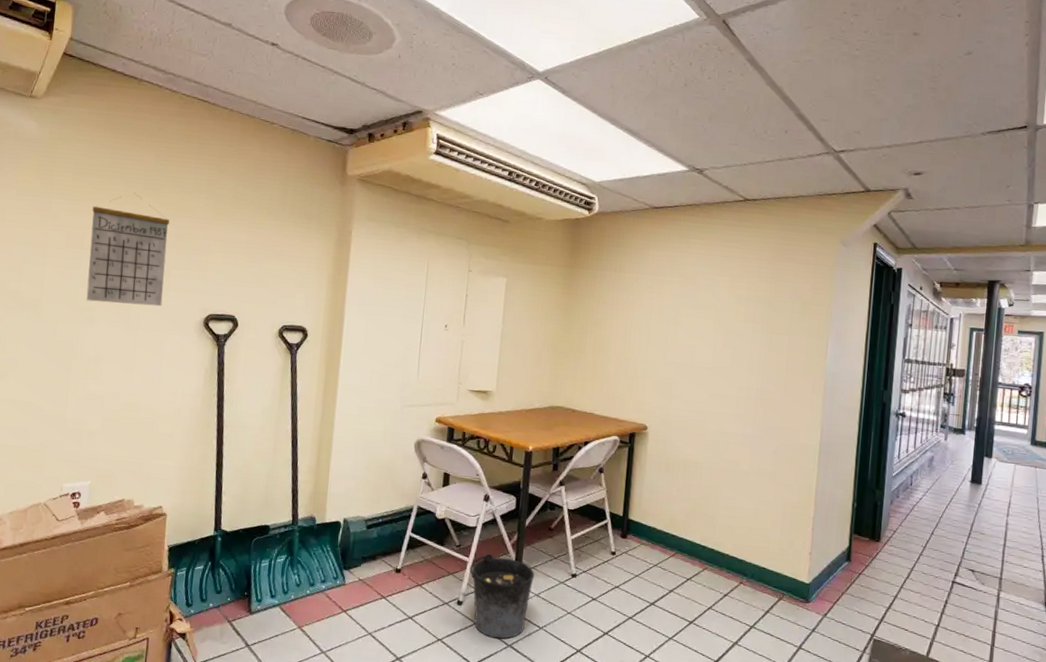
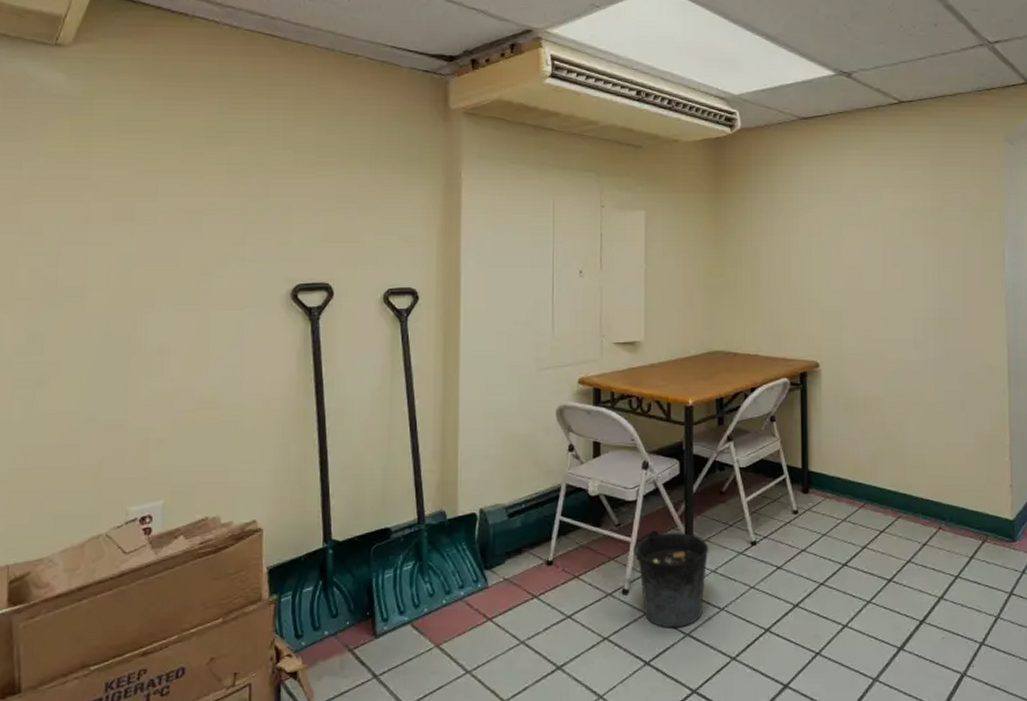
calendar: present [86,193,169,307] -> none [142,149,240,282]

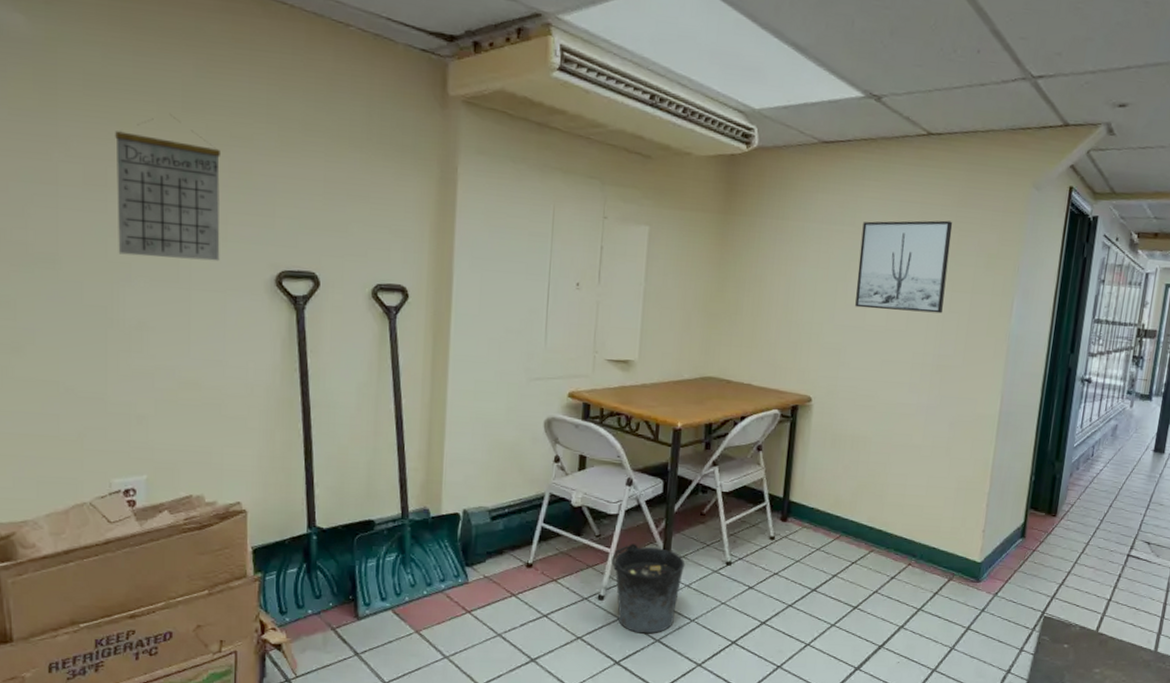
calendar: none [142,149,240,282] -> present [115,114,220,261]
wall art: none [849,180,936,270] -> present [855,220,953,314]

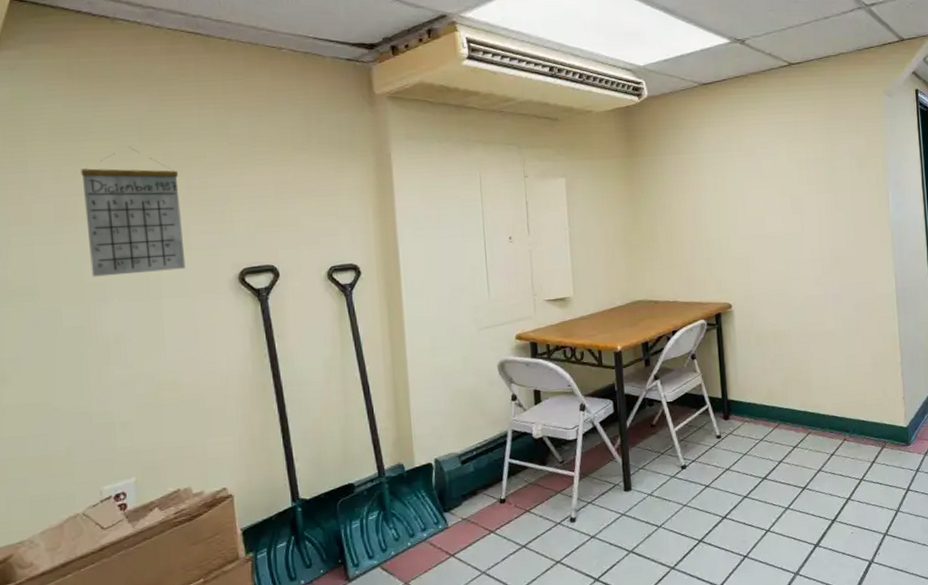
bucket: present [611,544,685,634] -> none [577,463,645,548]
wall art: present [855,220,953,314] -> none [748,133,830,219]

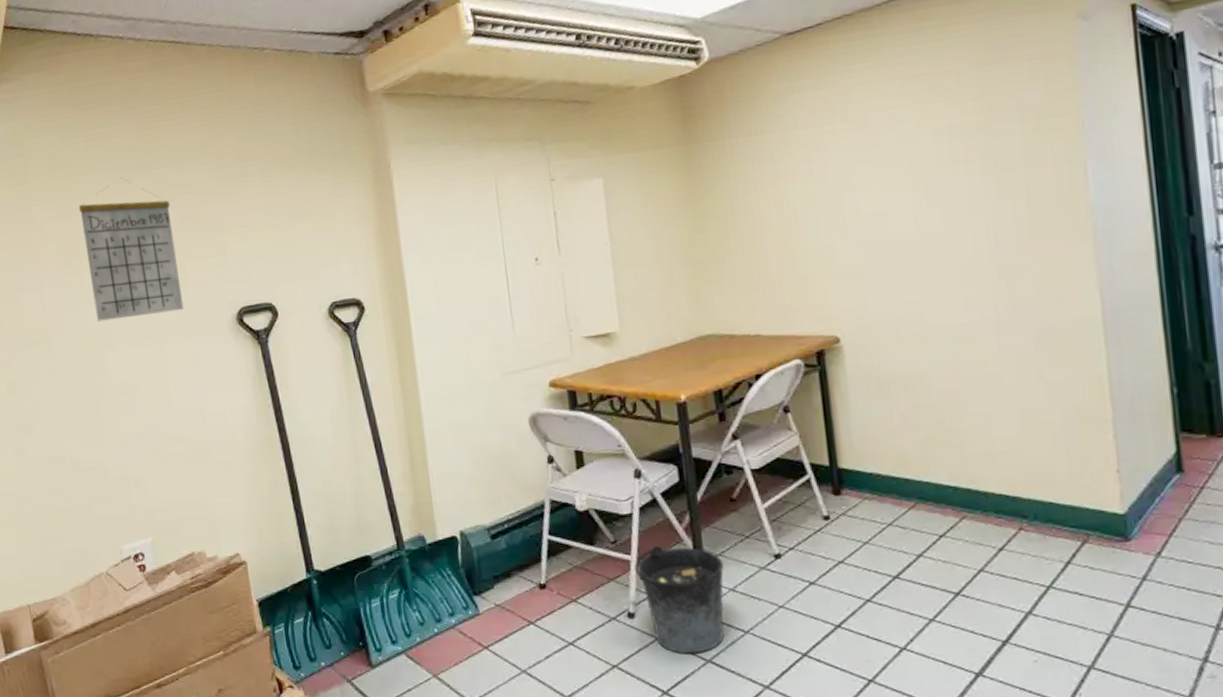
bucket: none [577,463,645,548] -> present [634,546,724,654]

